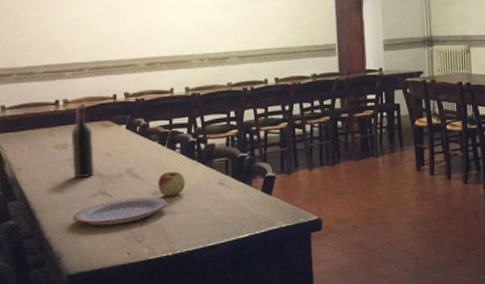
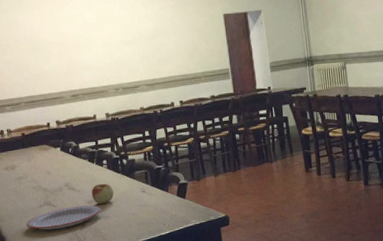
wine bottle: present [71,106,94,179] -> none [16,134,39,194]

